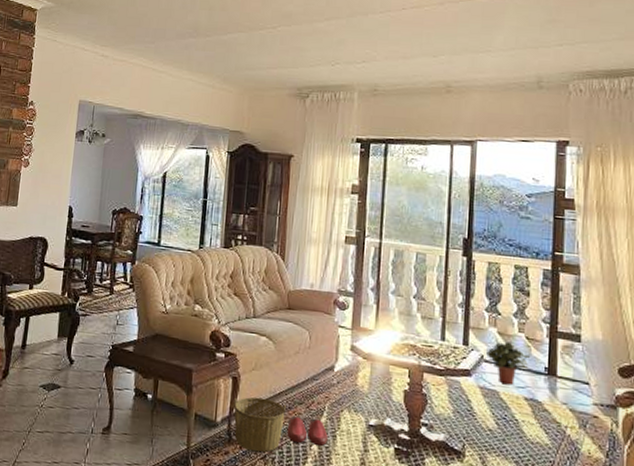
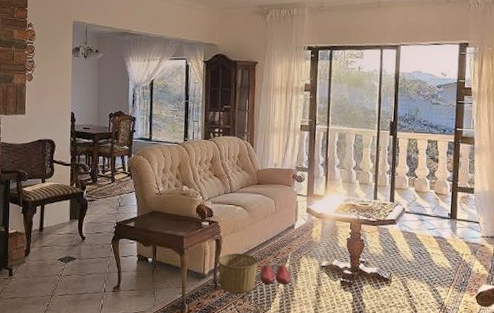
potted plant: present [486,341,531,385] -> none [407,197,439,228]

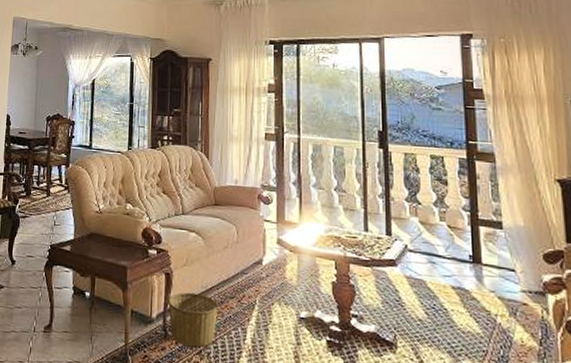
slippers: present [259,264,291,284] -> none [220,309,261,340]

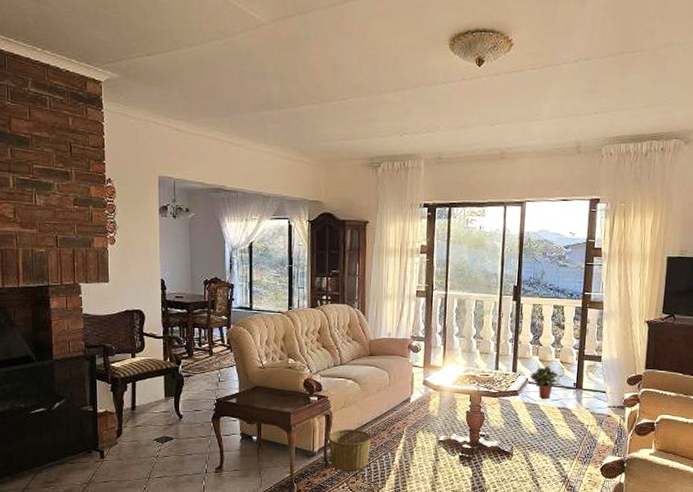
potted plant: none [410,230,455,274] -> present [530,366,564,399]

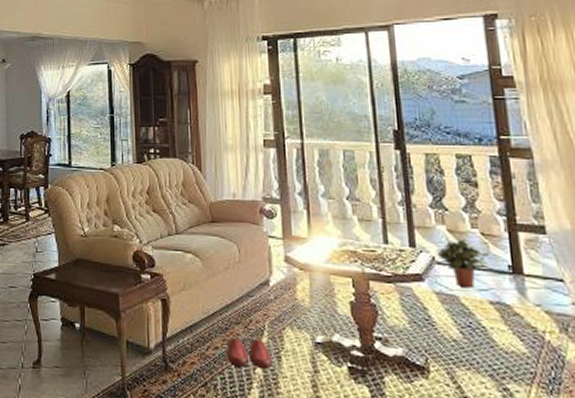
basket: present [328,429,372,471] -> none [166,319,222,380]
slippers: none [373,440,407,461] -> present [226,336,272,369]

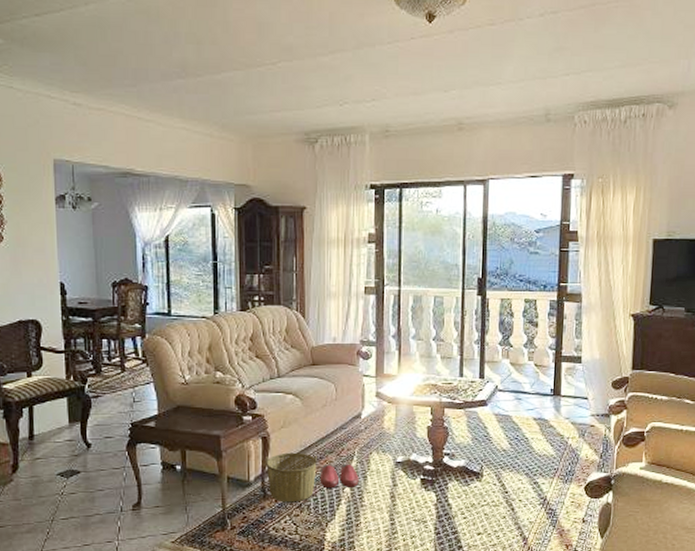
basket: none [166,319,222,380] -> present [266,452,317,503]
potted plant: present [438,239,490,288] -> none [500,370,539,409]

